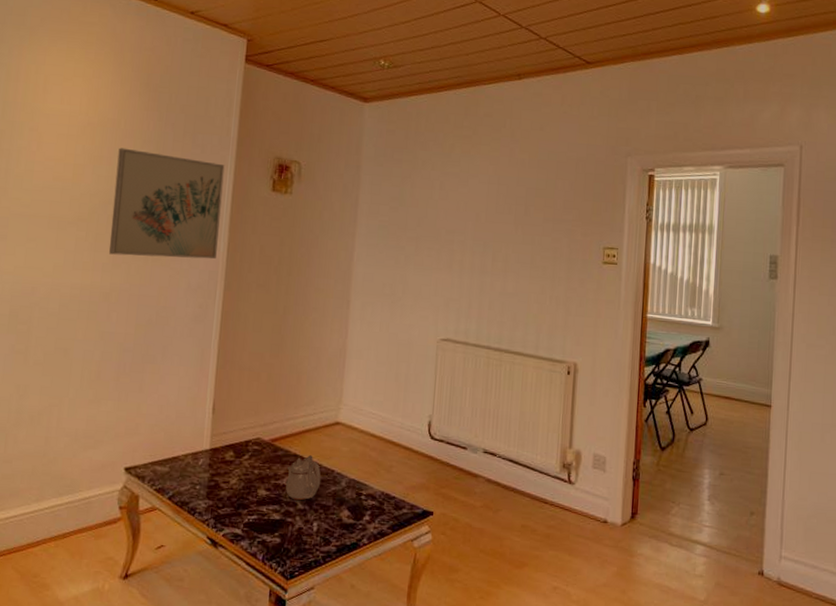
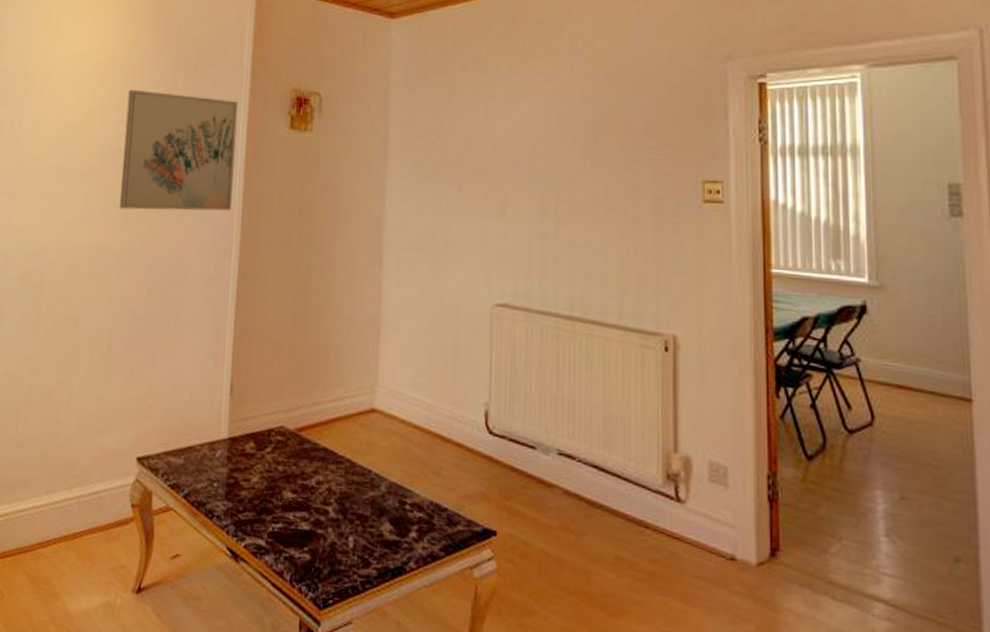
teapot: present [286,455,321,501] -> none [315,450,357,508]

